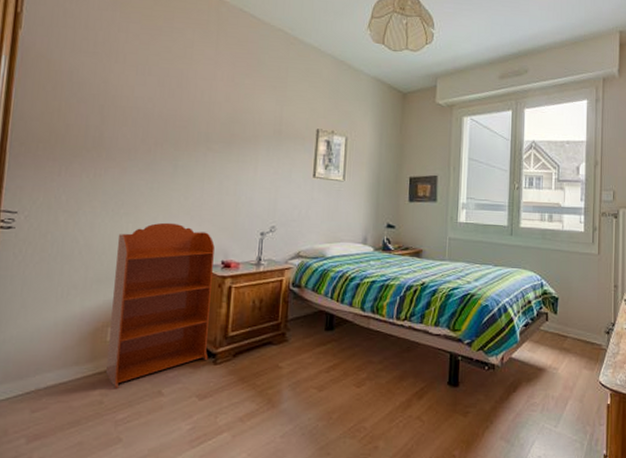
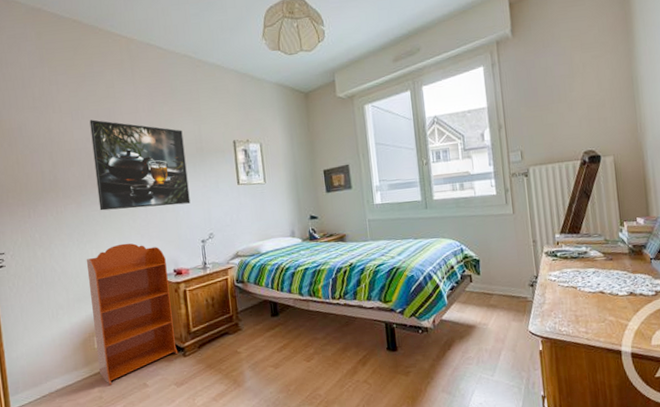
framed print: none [147,78,262,189] -> present [89,119,191,211]

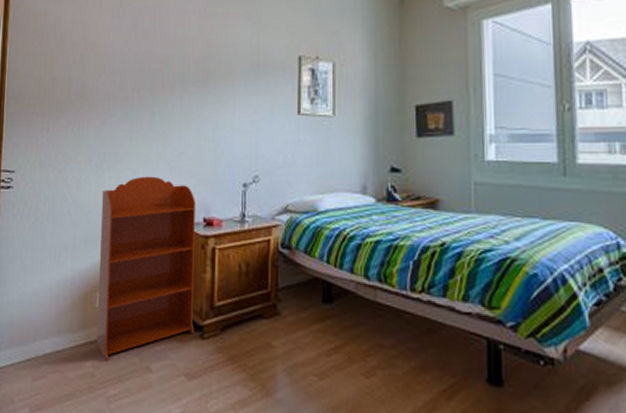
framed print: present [89,119,191,211] -> none [126,19,237,134]

